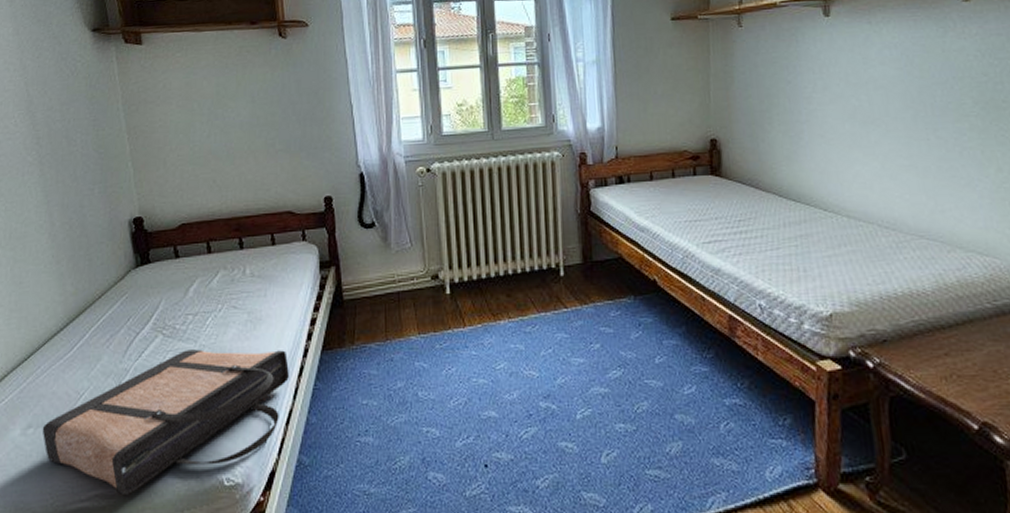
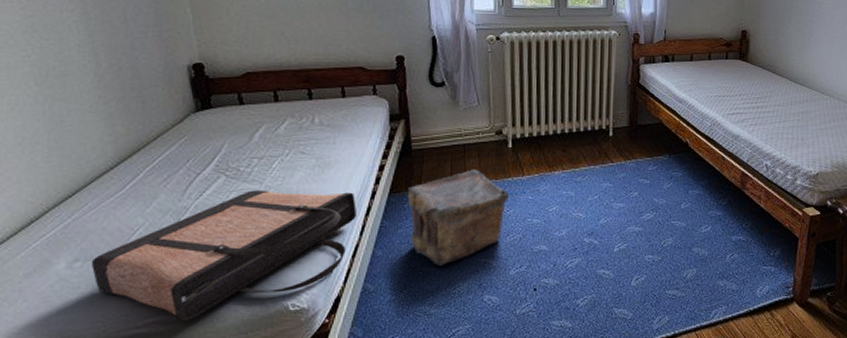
pouch: none [340,320,450,435] -> present [407,169,509,266]

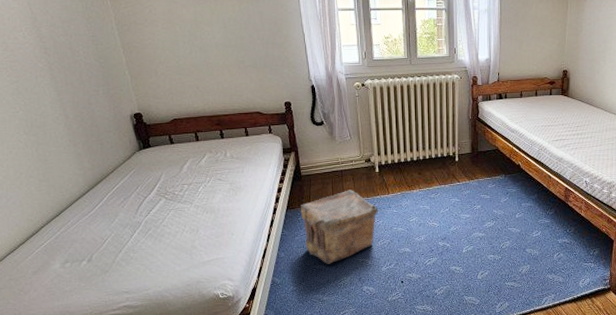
shopping bag: present [91,190,357,321] -> none [77,208,263,305]

